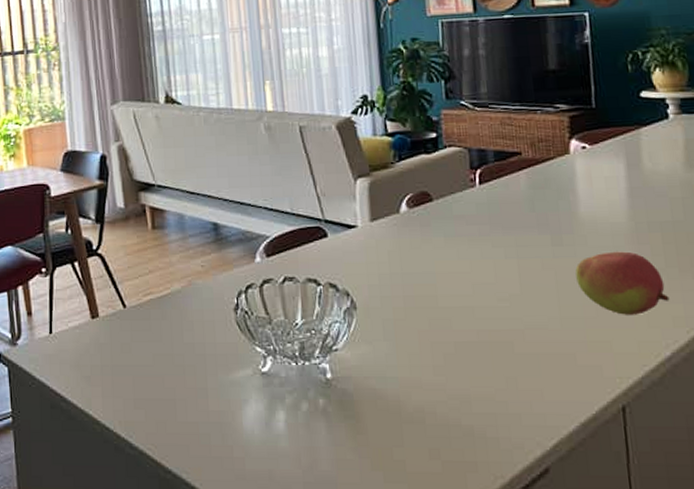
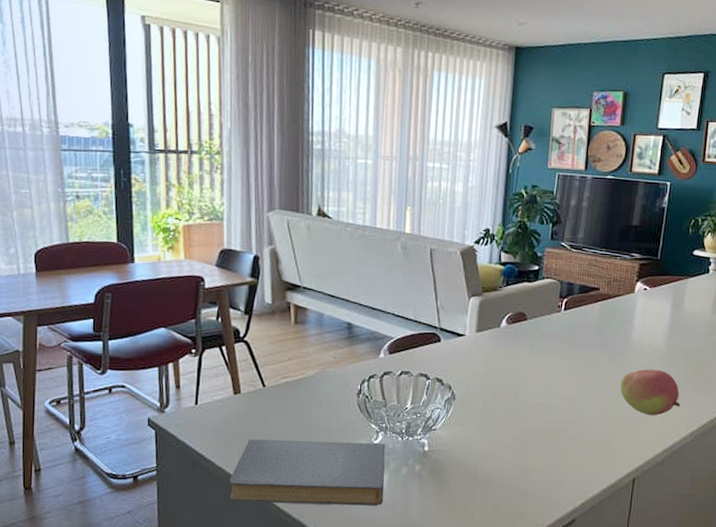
book: none [94,372,284,456] -> present [229,439,386,506]

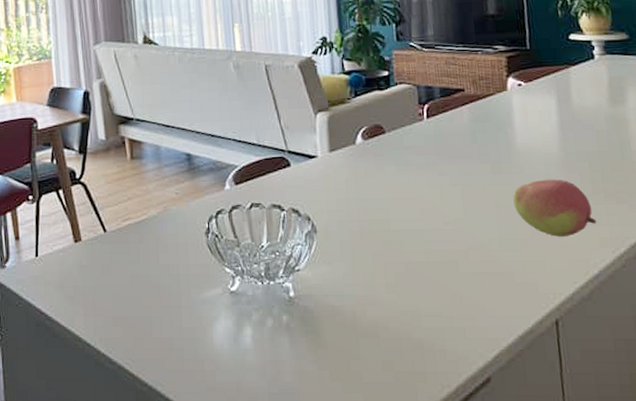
book: present [229,439,386,506] -> none [76,291,250,369]

